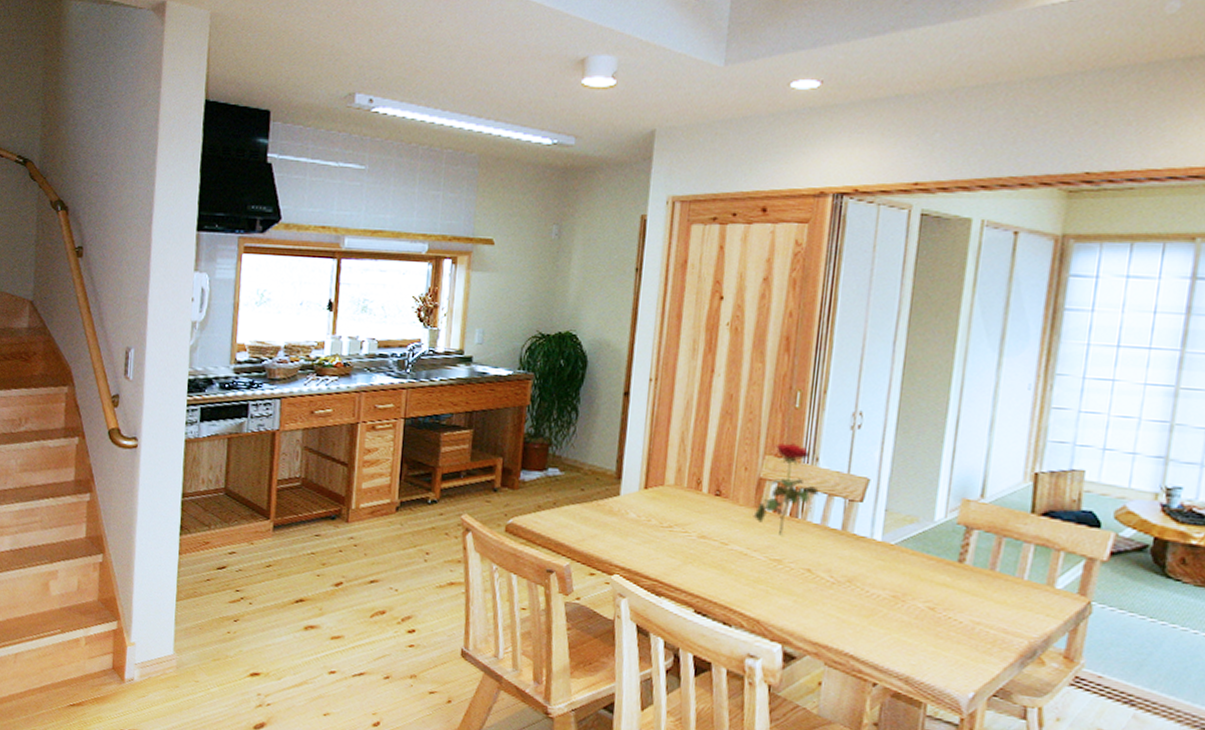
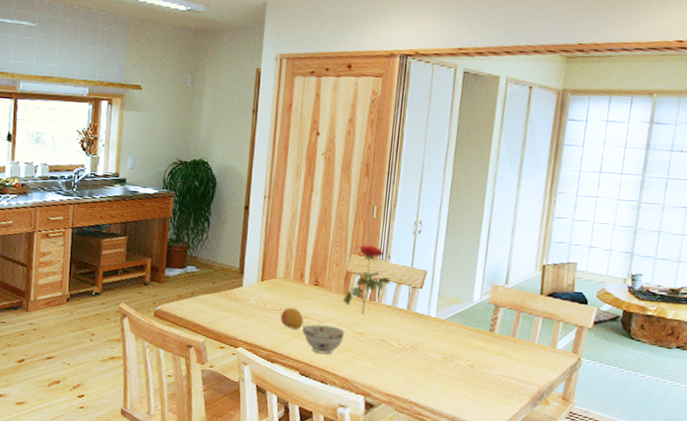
fruit: none [669,523,700,553] -> present [280,307,304,329]
teacup: none [698,547,755,587] -> present [302,325,344,354]

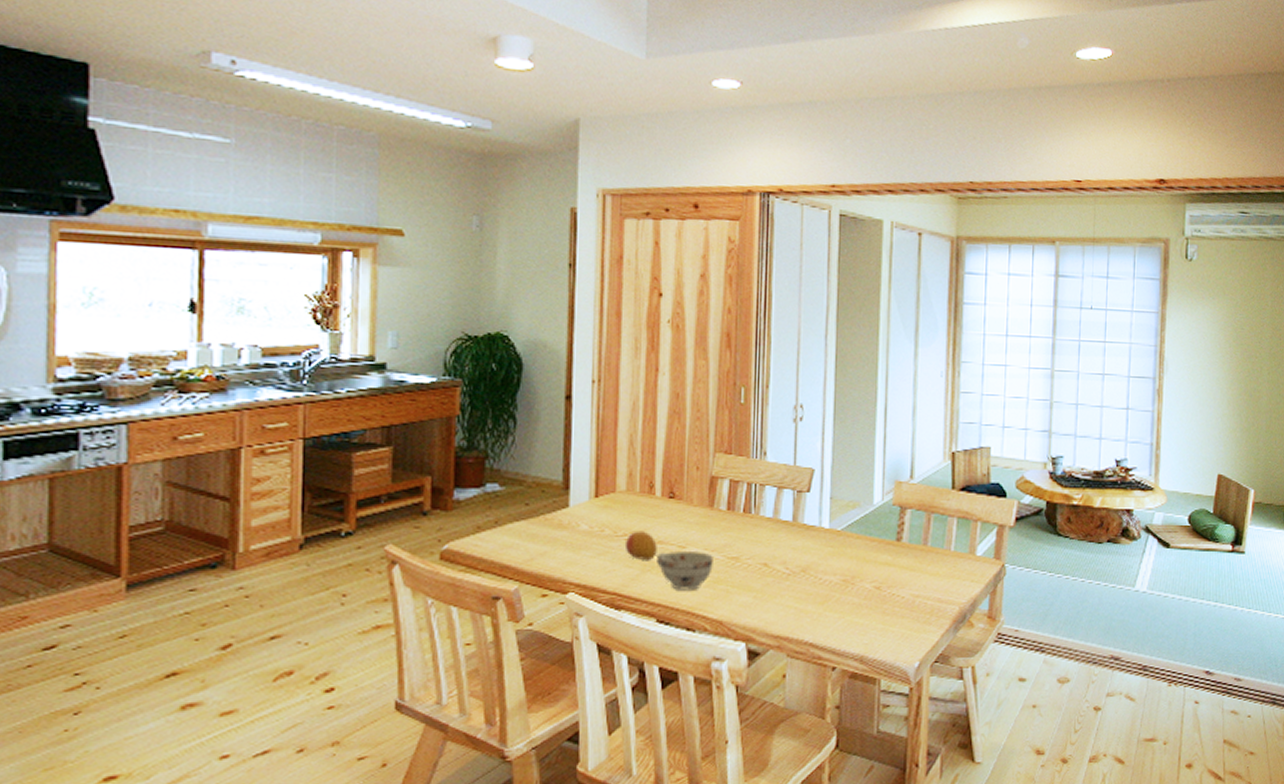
flower: present [342,245,391,315] -> none [708,439,769,533]

